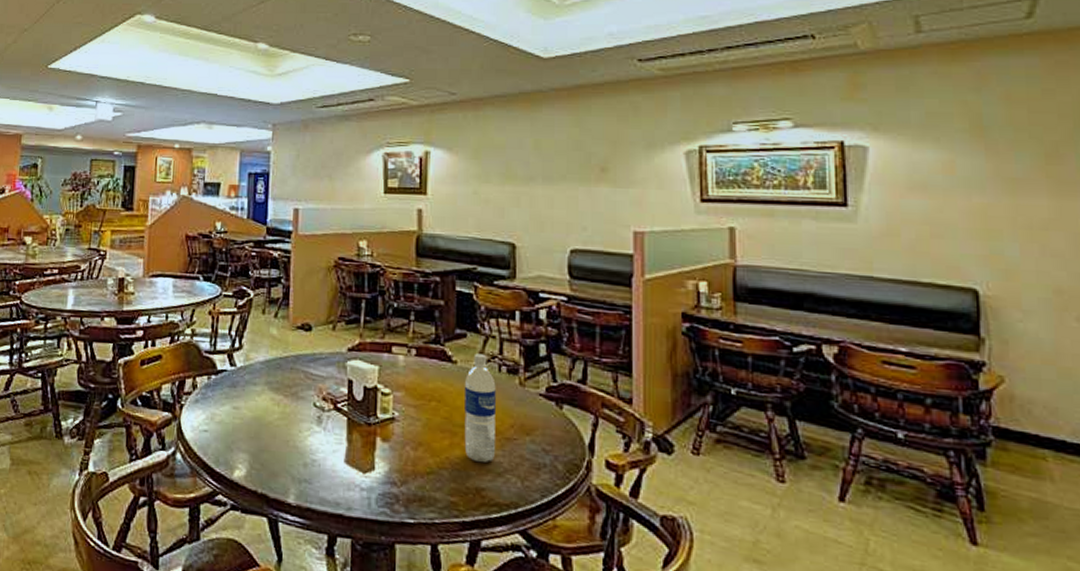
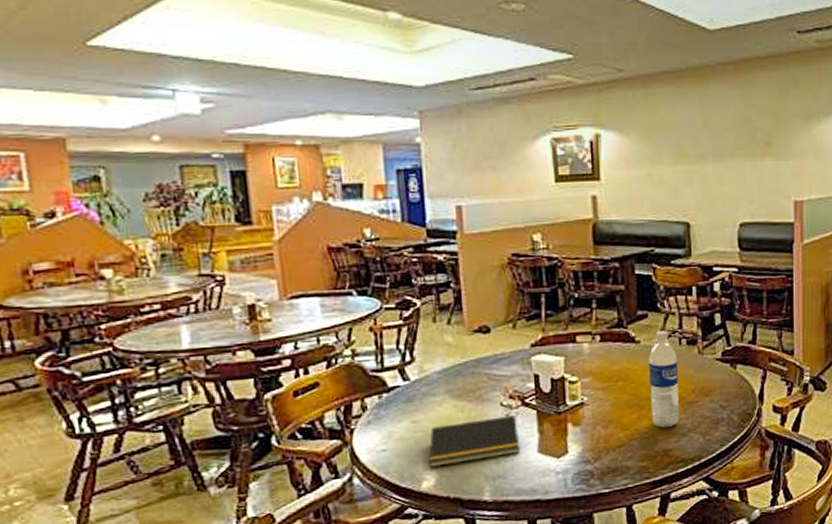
notepad: none [243,416,328,460] -> present [429,415,521,467]

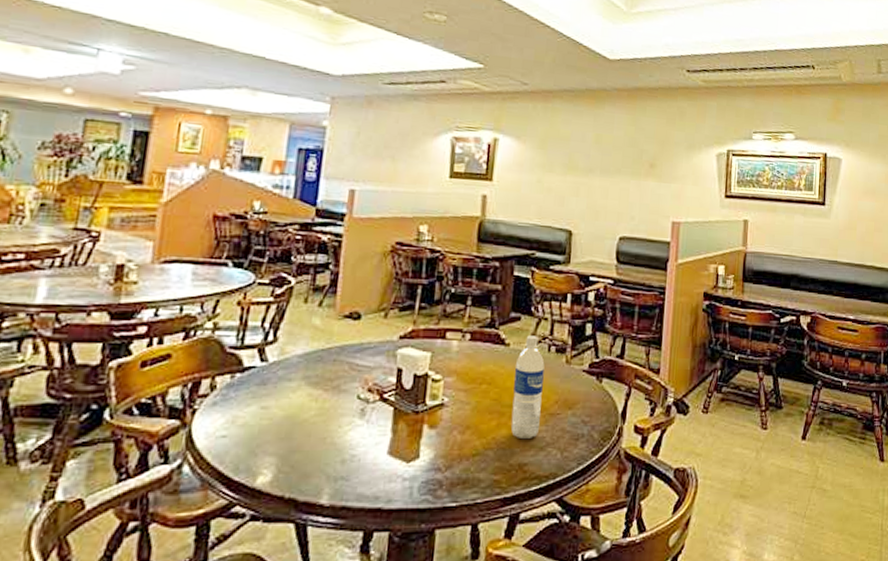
notepad: present [429,415,521,467] -> none [270,411,371,460]

